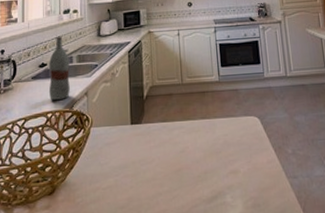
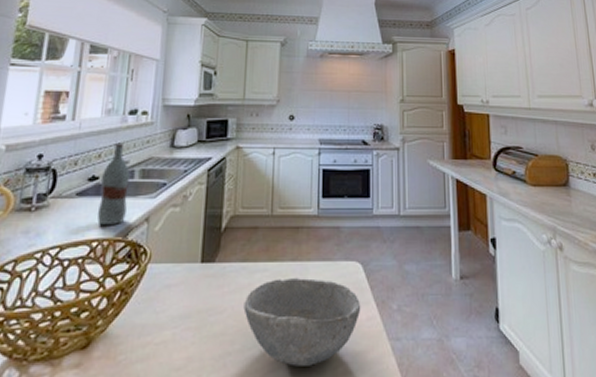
bowl: none [167,132,262,202] -> present [243,278,361,366]

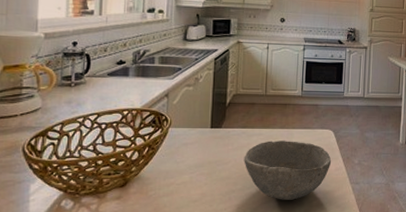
bottle: present [97,144,130,224] -> none [126,36,151,98]

